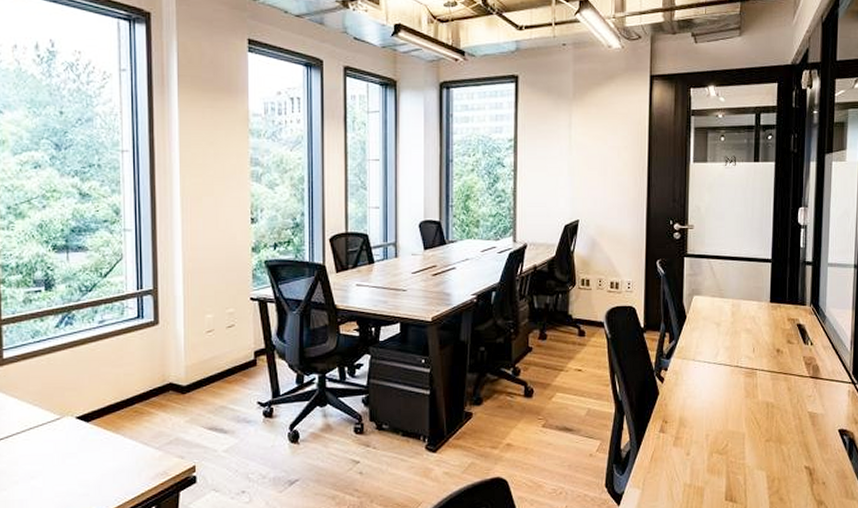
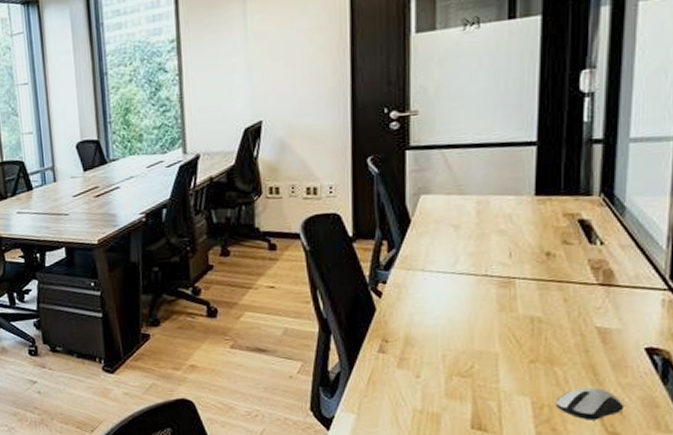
computer mouse: none [782,462,826,491] -> present [555,387,625,420]

